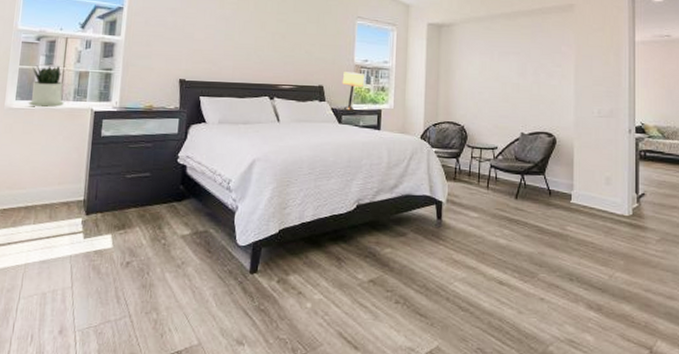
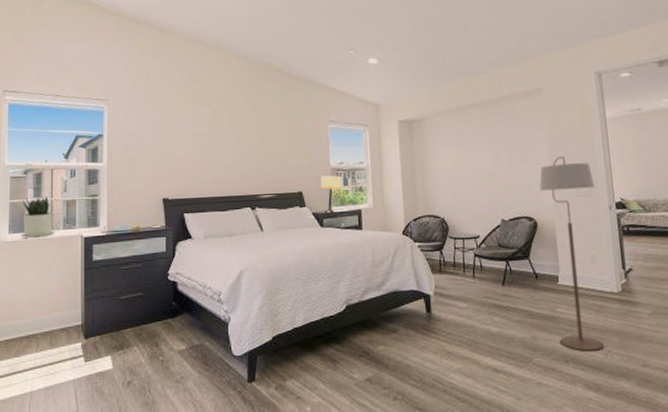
floor lamp: none [562,75,617,272] -> present [539,156,603,351]

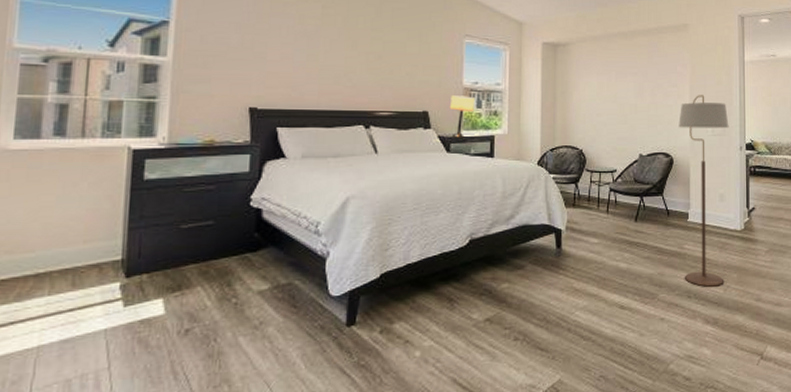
planter: present [20,197,55,239] -> none [33,94,89,148]

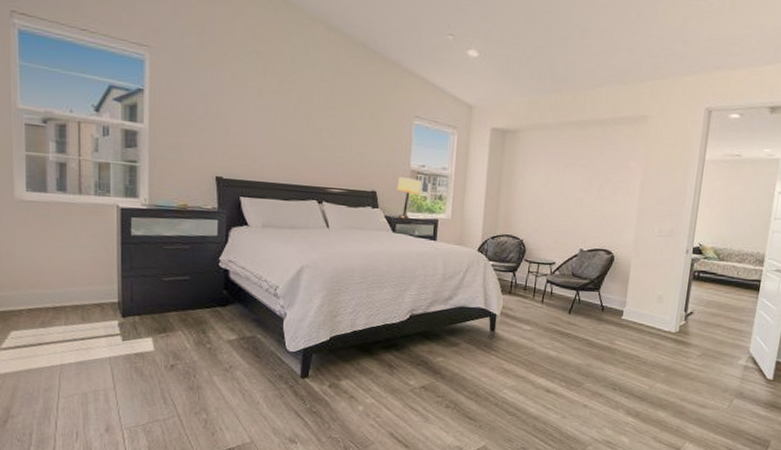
floor lamp: present [678,95,729,287] -> none [612,193,678,383]

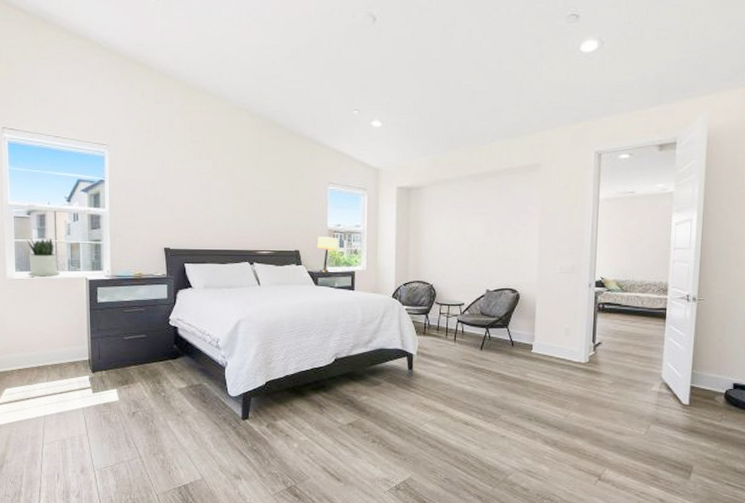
planter: none [41,152,85,202] -> present [27,238,61,278]

